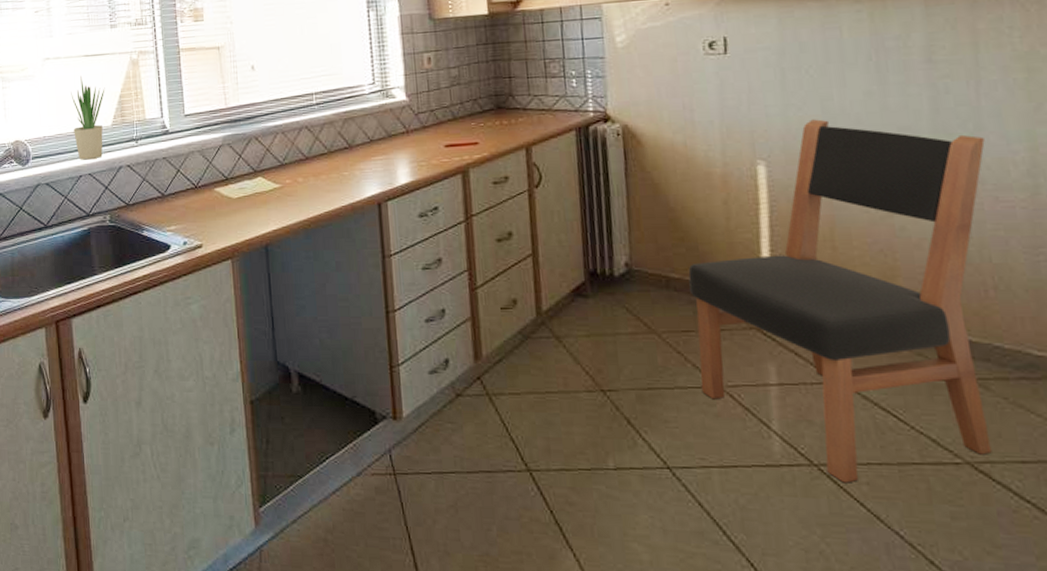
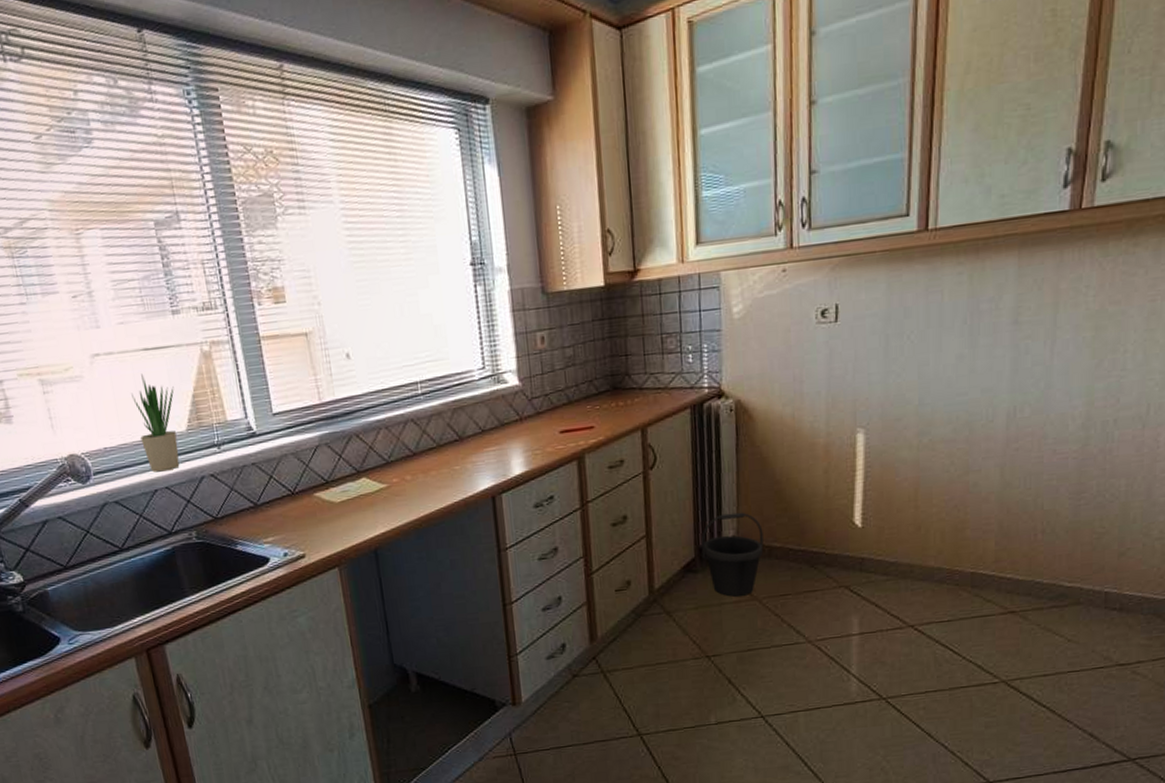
bucket: none [591,238,661,327] -> present [701,512,764,597]
dining chair: present [688,119,992,483] -> none [789,385,1052,711]

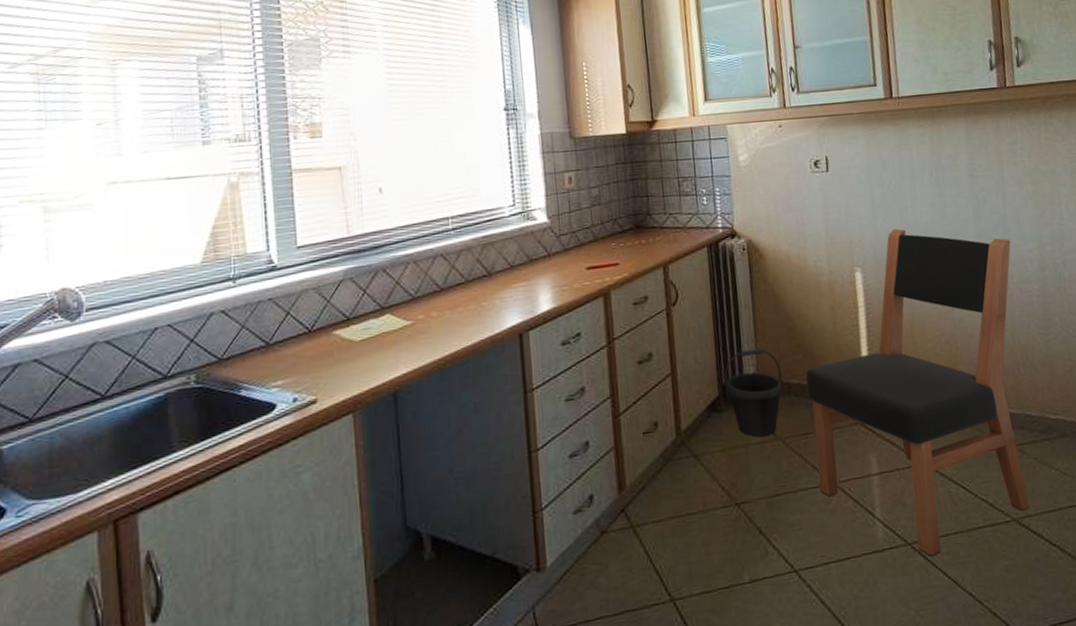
potted plant: present [131,373,180,473] -> none [145,203,193,309]
dining chair: none [789,385,1052,711] -> present [805,228,1030,557]

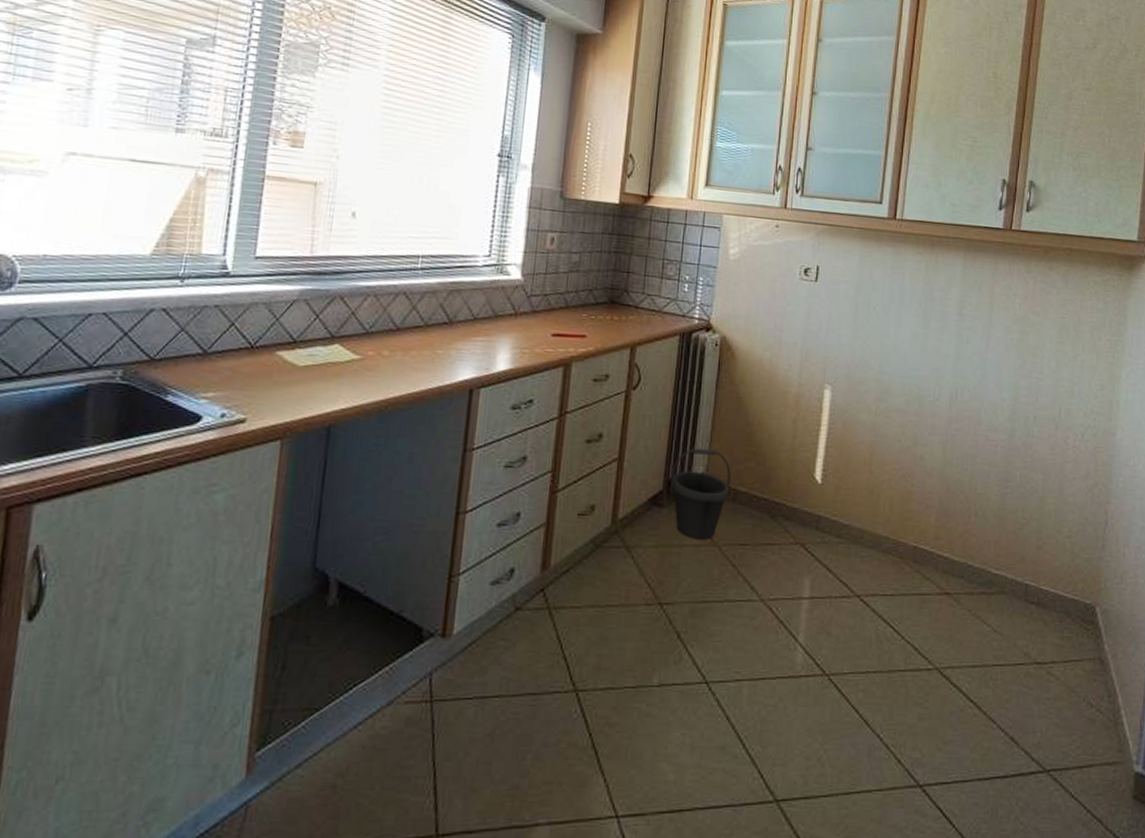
dining chair: present [805,228,1030,557] -> none [747,352,986,691]

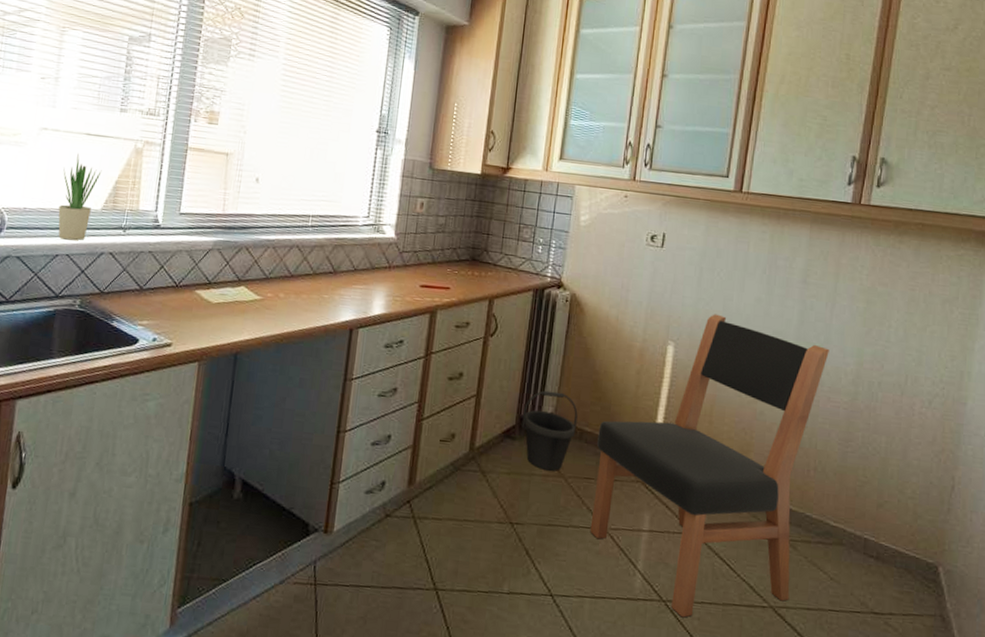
potted plant: none [91,184,152,295] -> present [58,153,102,241]
dining chair: none [747,352,986,691] -> present [590,314,829,618]

